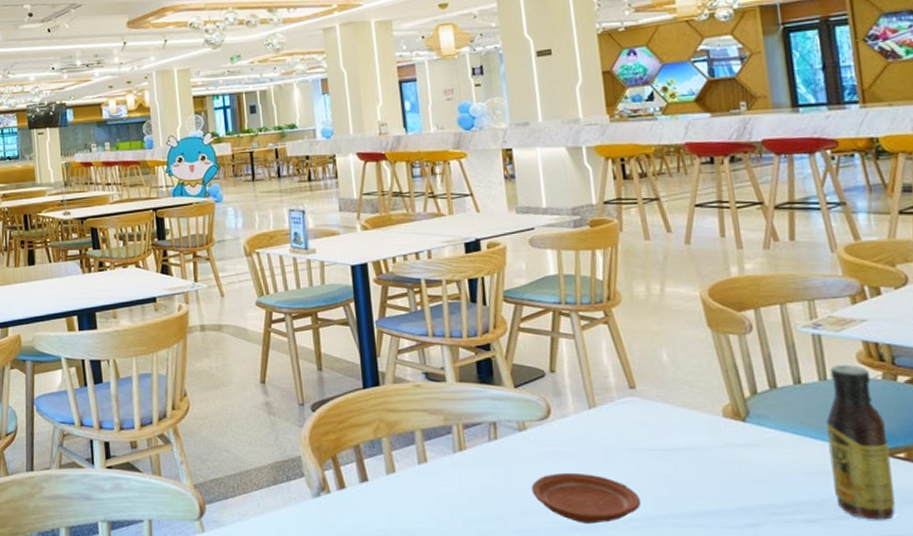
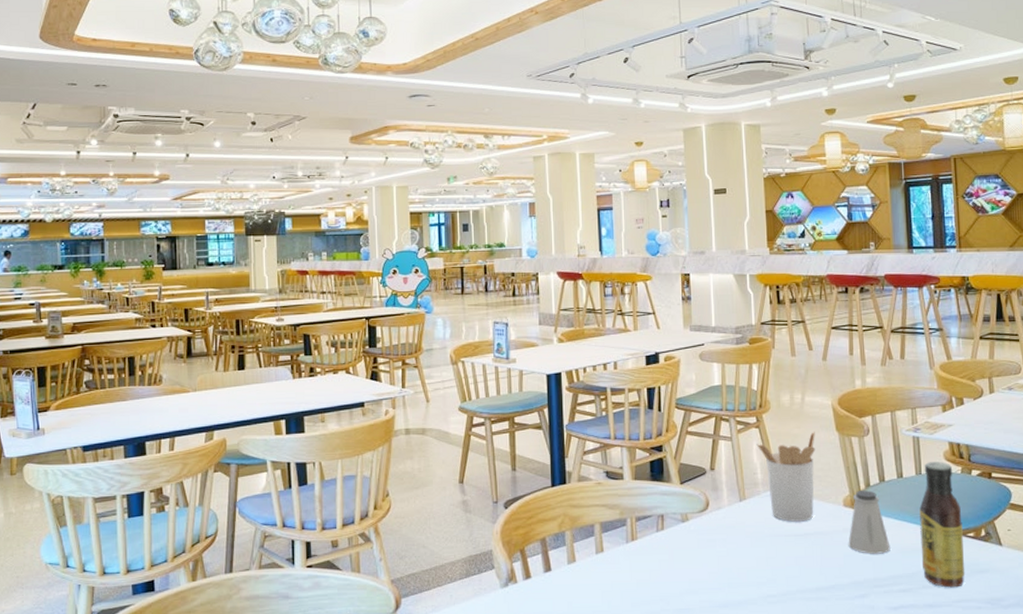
plate: present [531,472,641,524] -> none [690,557,776,601]
utensil holder: none [606,327,685,434] -> present [756,431,816,522]
saltshaker: none [731,399,790,475] -> present [848,490,891,554]

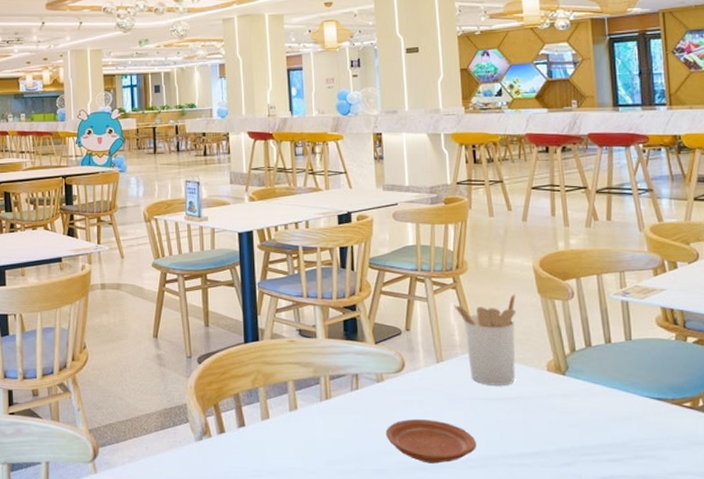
plate: none [690,557,776,601] -> present [385,418,476,464]
saltshaker: present [848,490,891,554] -> none [552,355,599,421]
sauce bottle: present [919,462,965,588] -> none [630,327,682,459]

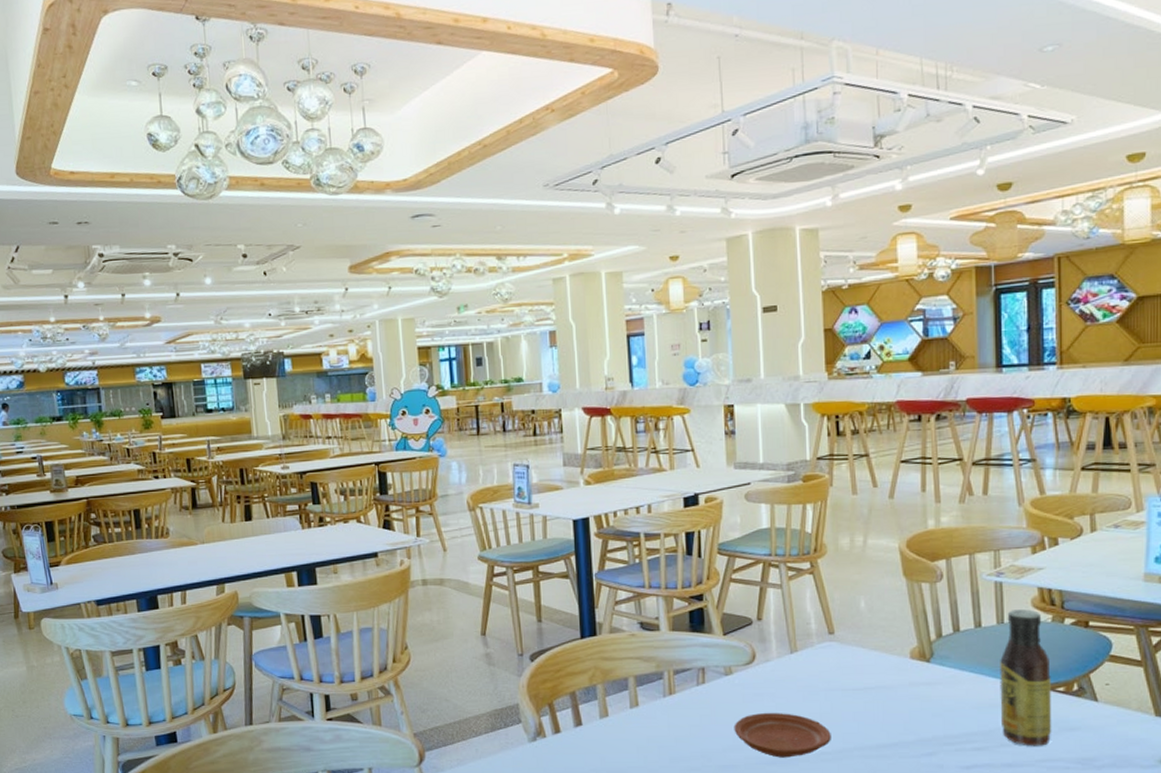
utensil holder: present [453,293,516,385] -> none [810,576,879,675]
sauce bottle: none [630,327,682,459] -> present [1000,609,1052,746]

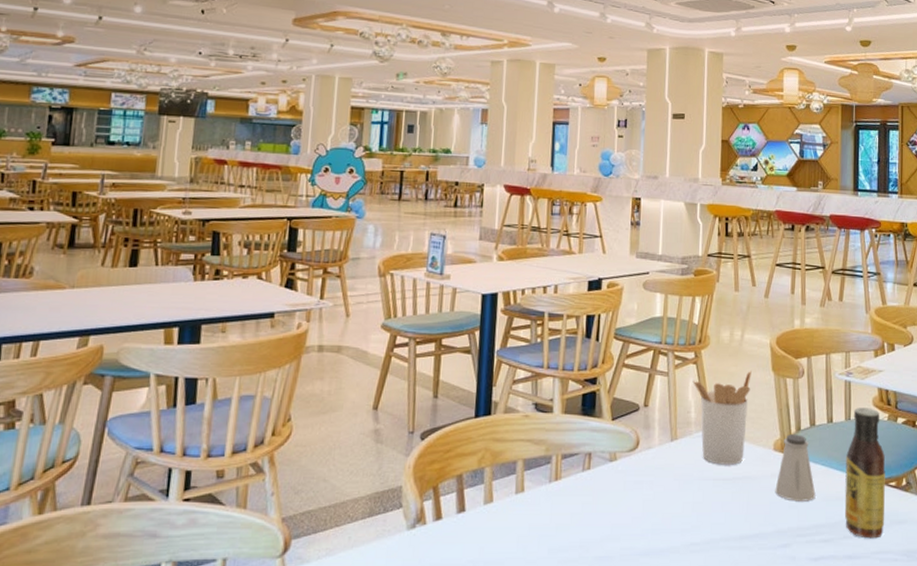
plate: present [734,712,831,758] -> none [613,500,701,549]
utensil holder: none [810,576,879,675] -> present [692,370,752,465]
saltshaker: none [914,641,964,710] -> present [775,434,816,502]

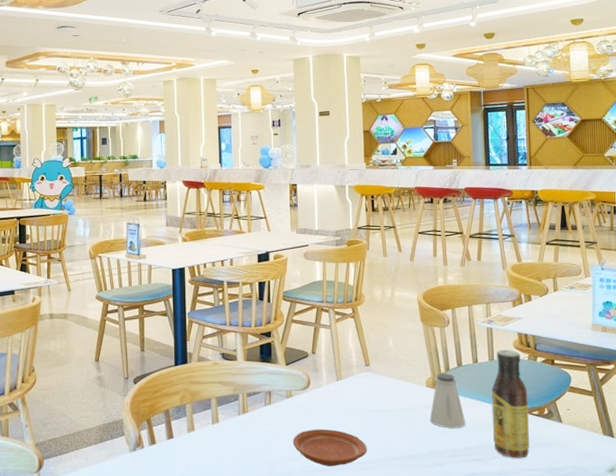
plate: none [613,500,701,549] -> present [292,428,367,467]
utensil holder: present [692,370,752,465] -> none [352,321,403,399]

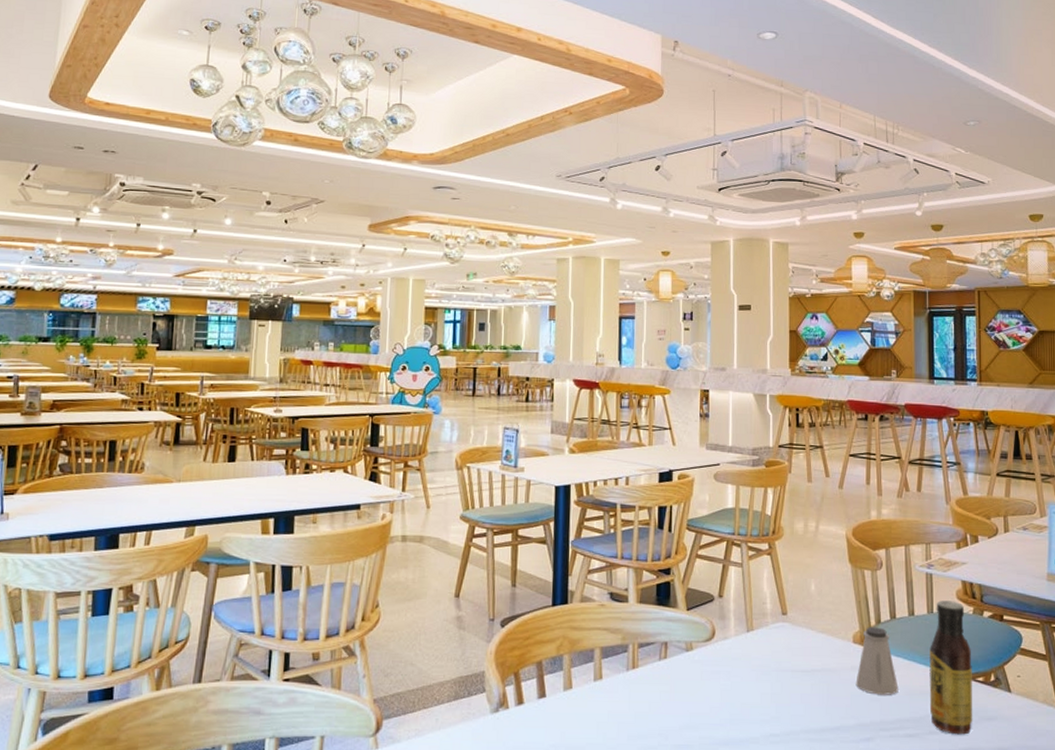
plate: present [292,428,367,467] -> none [691,690,780,739]

